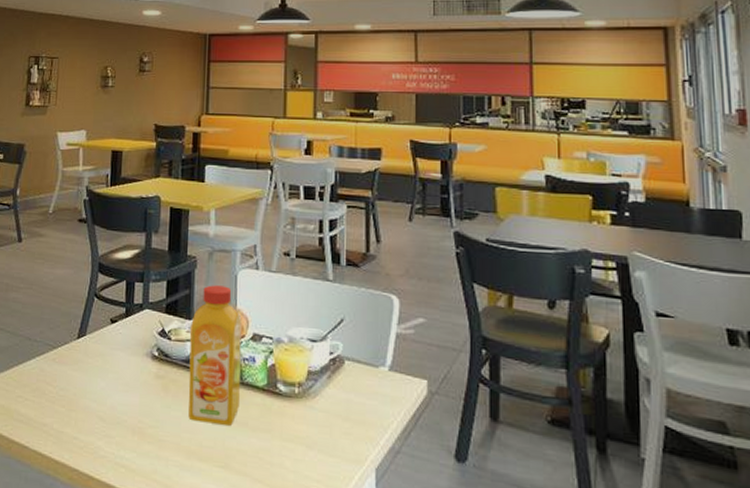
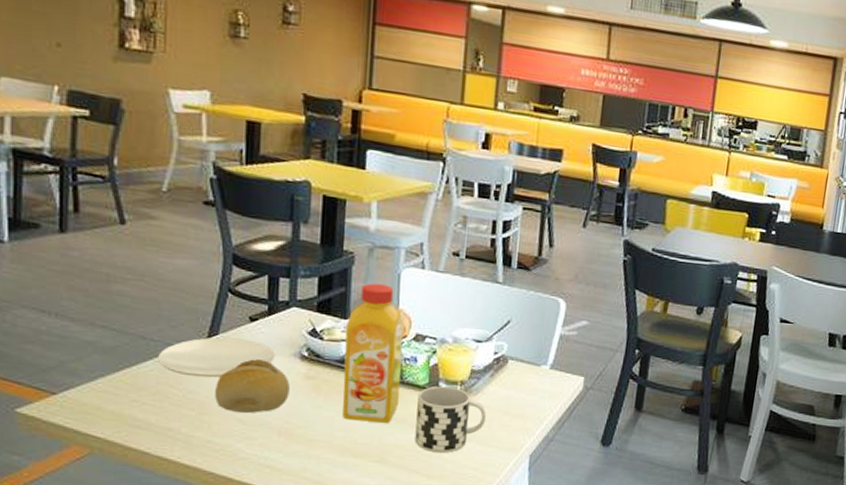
plate: none [39,338,131,376] -> present [158,337,275,378]
bread roll: none [81,358,143,412] -> present [215,359,290,414]
cup: none [256,387,327,462] -> present [415,386,487,454]

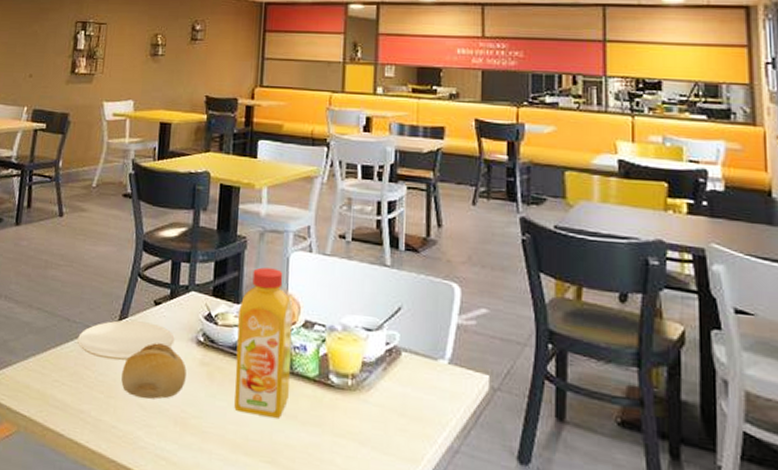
cup: present [415,386,487,454] -> none [306,378,381,459]

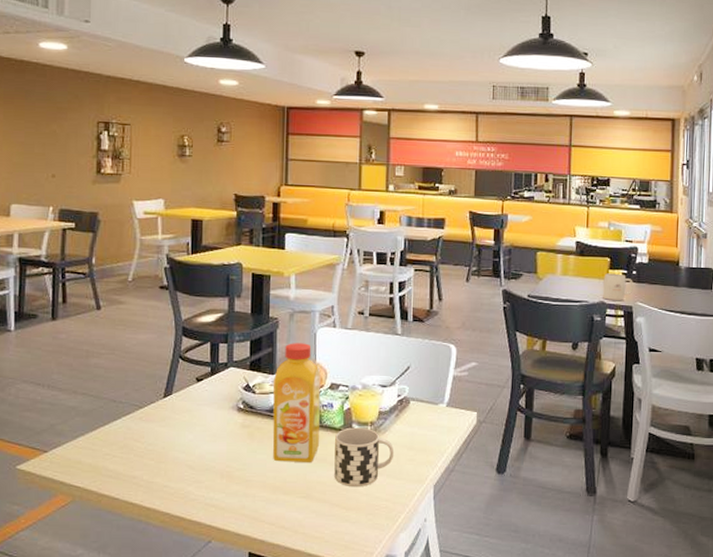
plate: present [78,320,175,361] -> none [125,396,217,431]
bread roll: present [121,343,187,400] -> none [170,413,229,461]
cup: none [306,378,381,459] -> present [334,427,395,488]
mug: none [658,202,706,240] -> present [602,273,634,300]

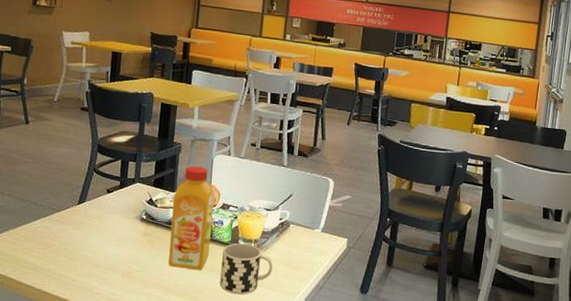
mug: present [602,273,634,300] -> none [465,127,495,152]

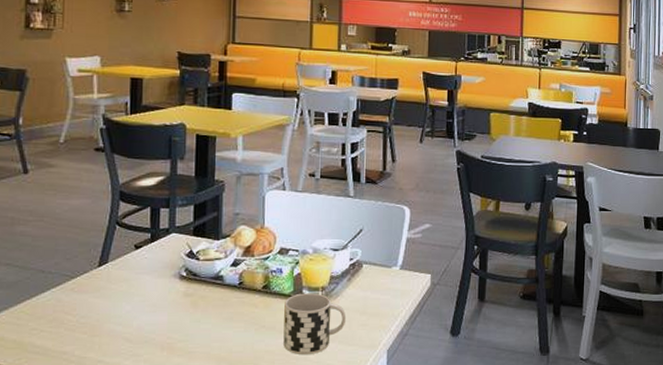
juice bottle: present [168,166,215,270] -> none [218,207,270,331]

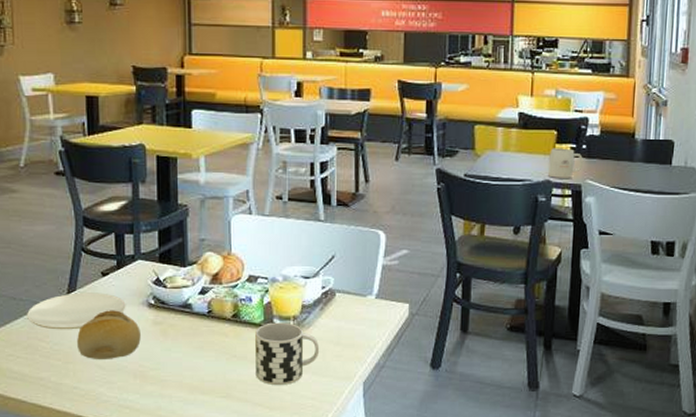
plate: none [55,265,158,303] -> present [27,292,126,330]
bread roll: none [105,282,171,333] -> present [77,310,141,360]
mug: none [554,134,585,161] -> present [547,148,584,178]

